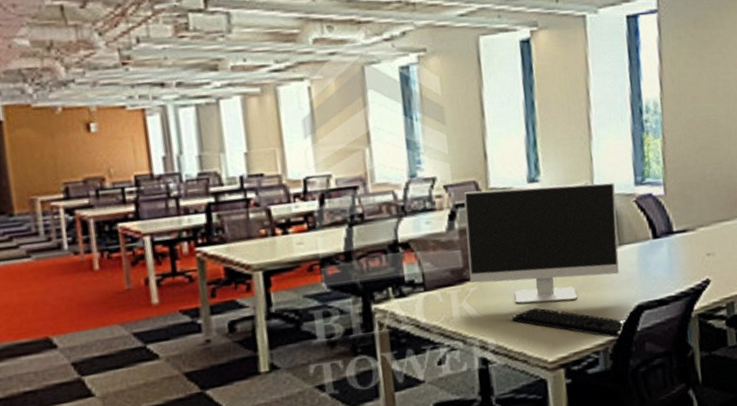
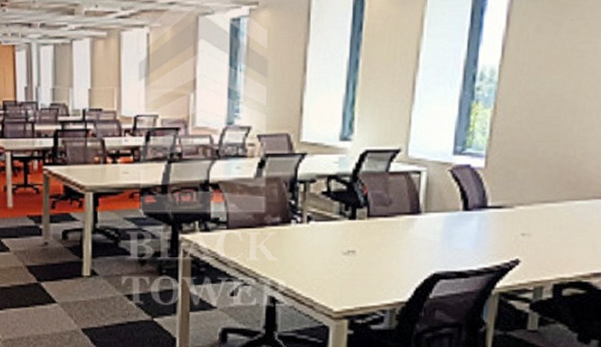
computer monitor: present [463,182,619,304] -> none [270,143,430,258]
keyboard: present [512,307,626,339] -> none [304,260,419,301]

